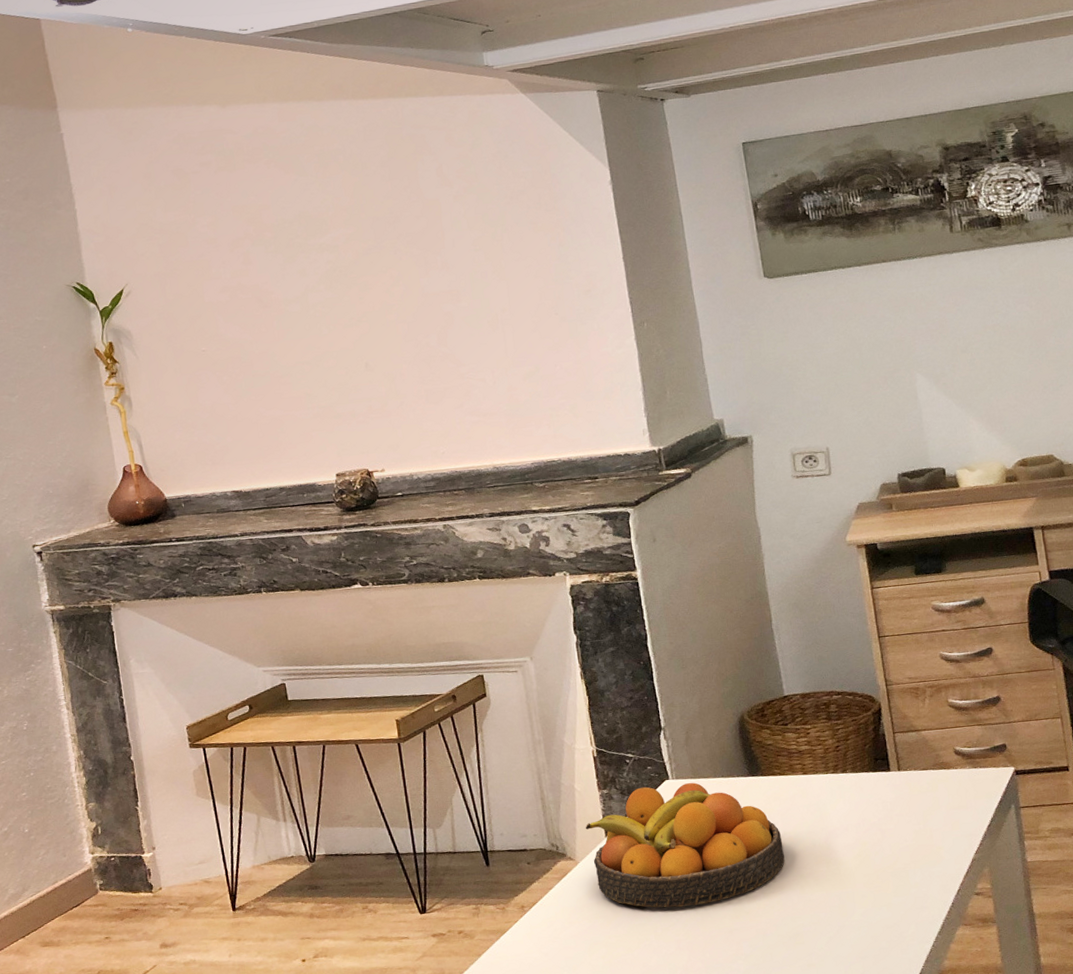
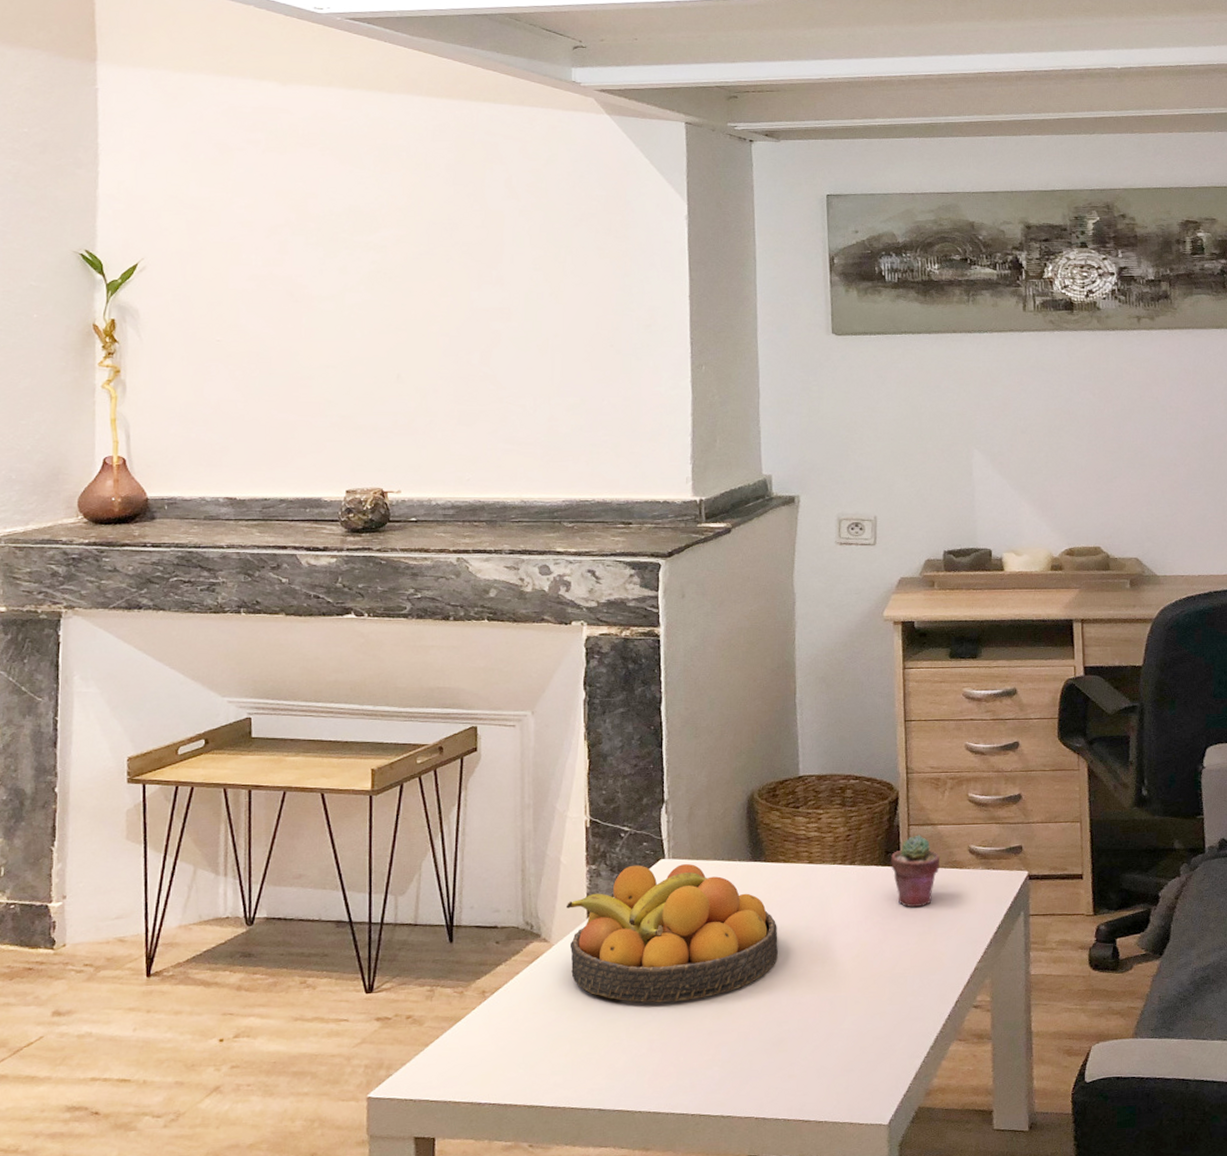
potted succulent: none [880,741,928,808] -> present [891,835,940,907]

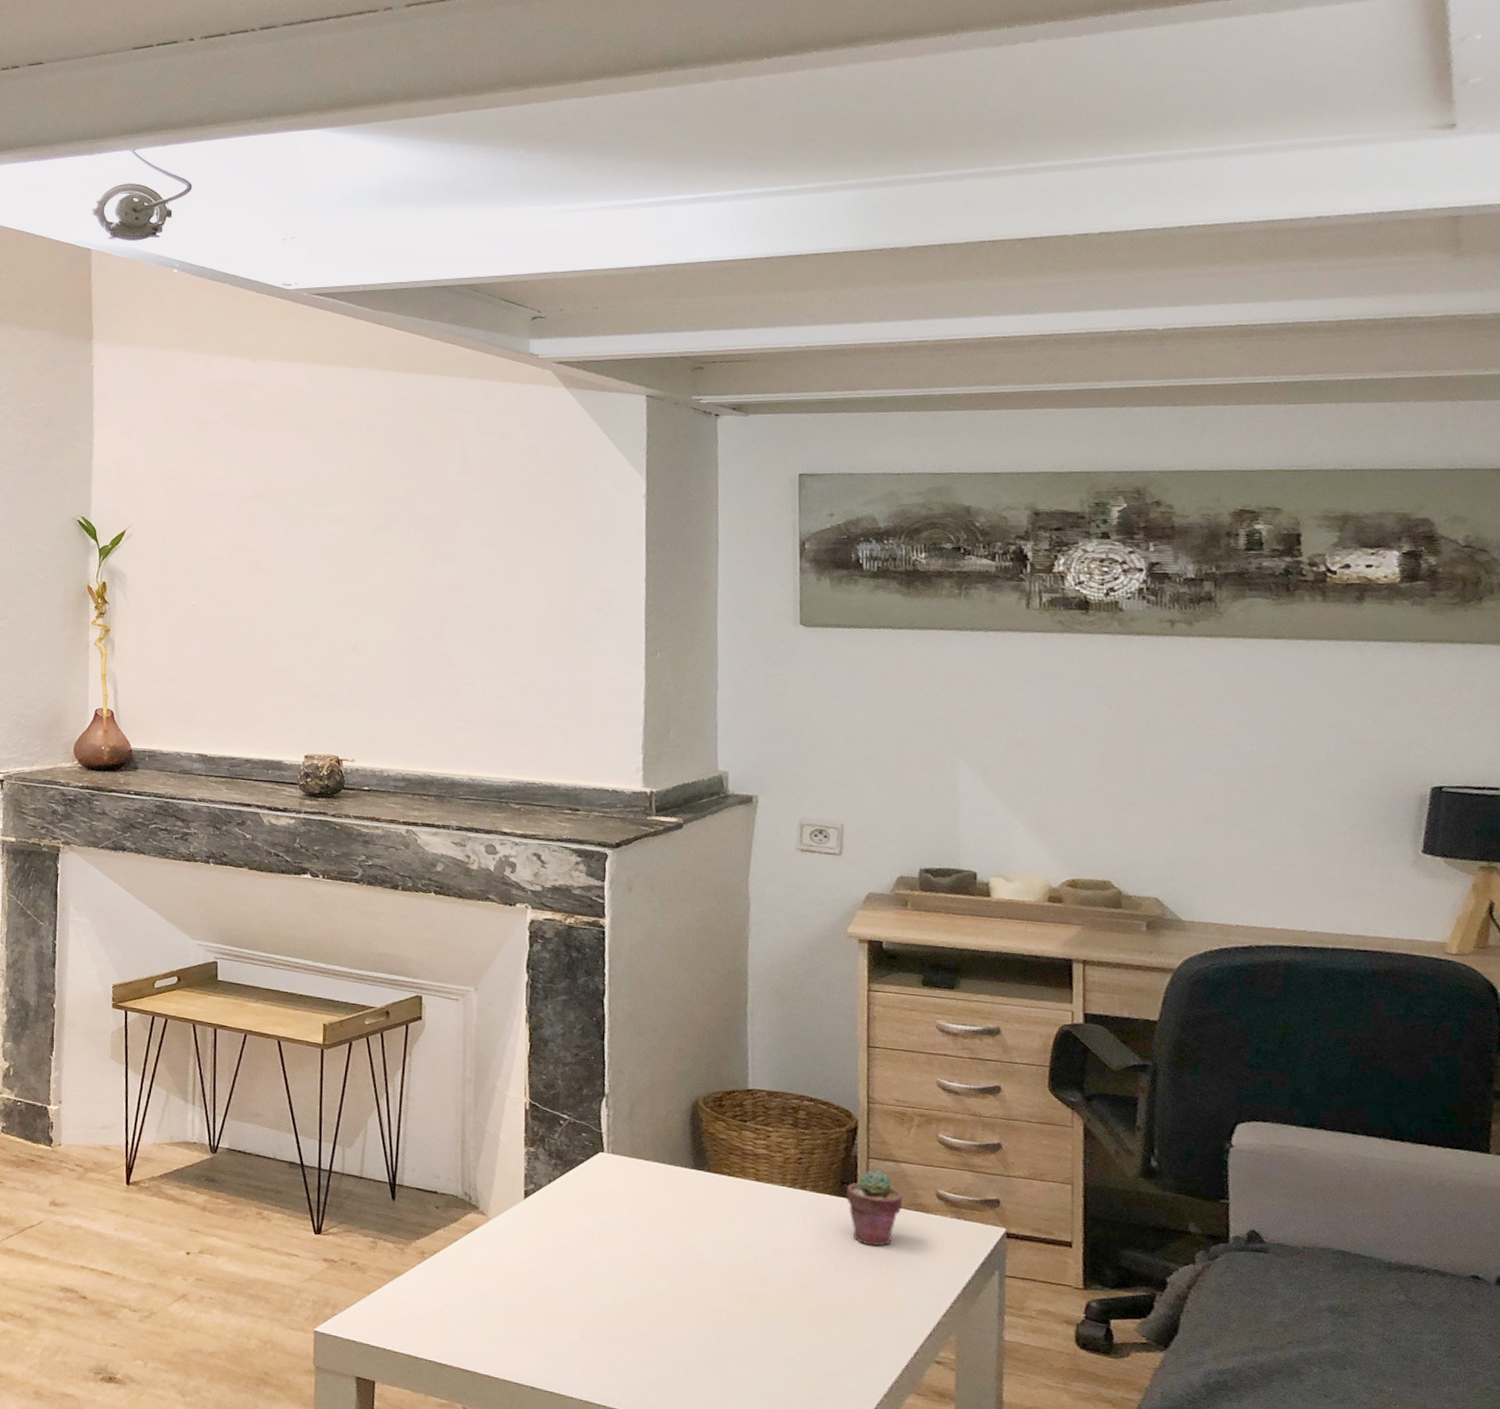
fruit bowl: present [566,864,778,1003] -> none [503,1153,720,1298]

